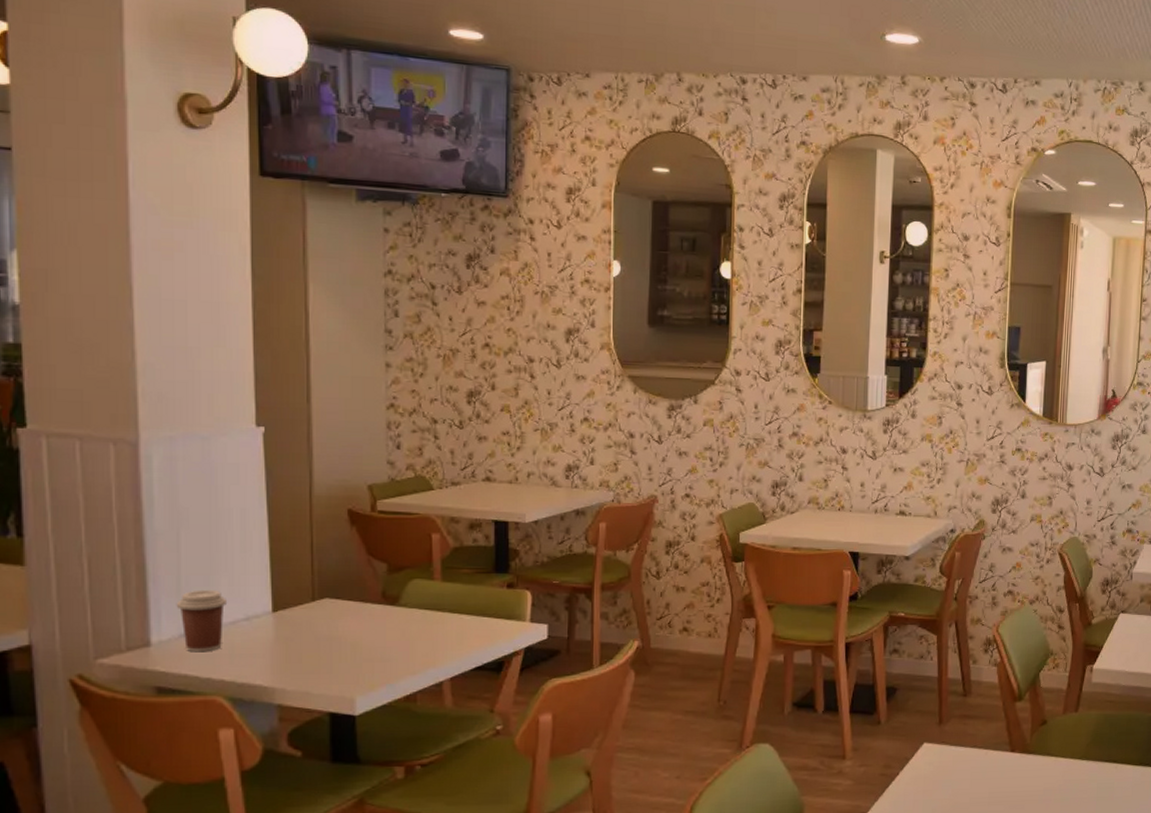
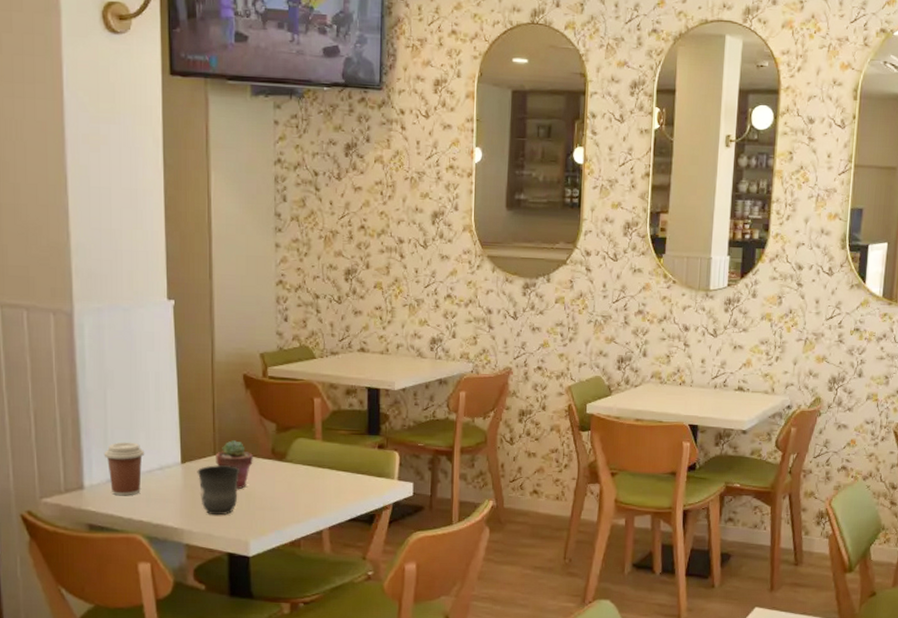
mug: none [292,613,345,670] -> present [197,465,240,516]
potted succulent: none [314,584,360,639] -> present [216,440,253,489]

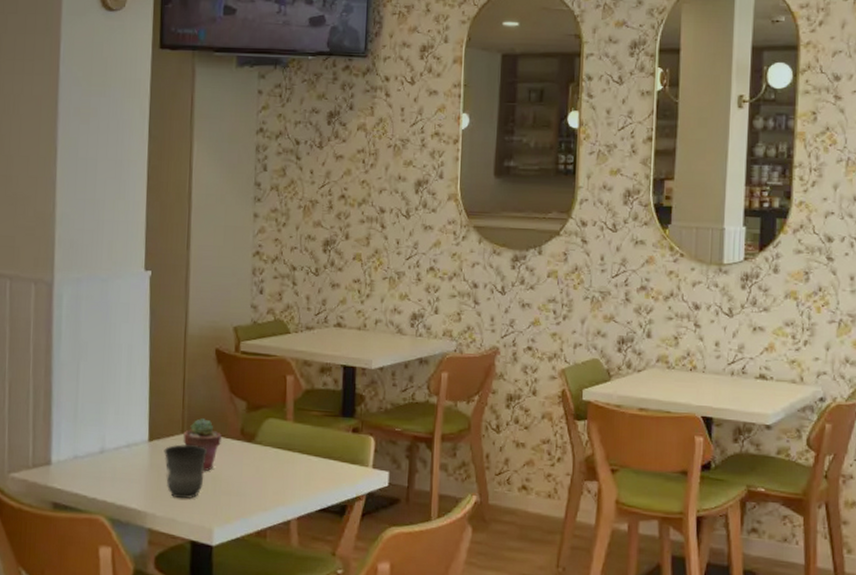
coffee cup: present [104,442,145,496] -> none [73,416,113,474]

